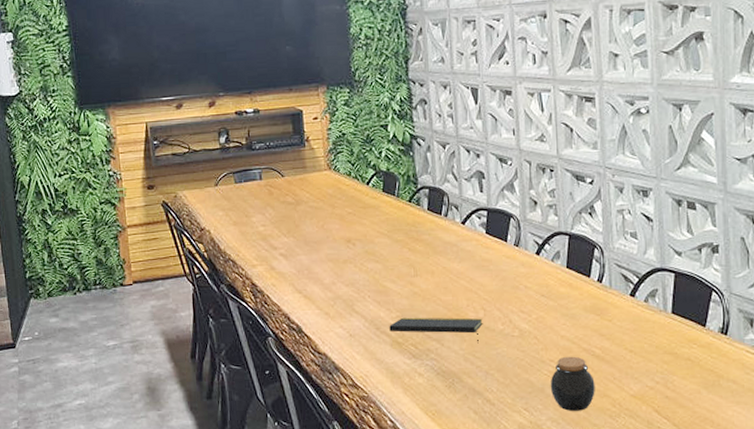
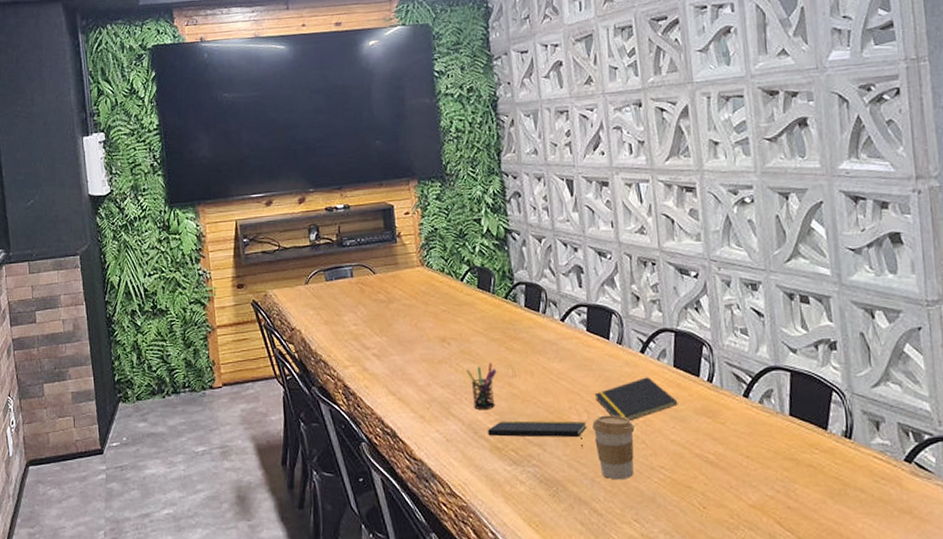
pen holder: none [370,262,399,307] -> present [466,362,497,409]
coffee cup: none [488,312,528,372] -> present [592,415,635,480]
notepad: none [491,277,569,319] -> present [594,377,678,422]
jar: present [550,356,595,411] -> none [661,462,711,523]

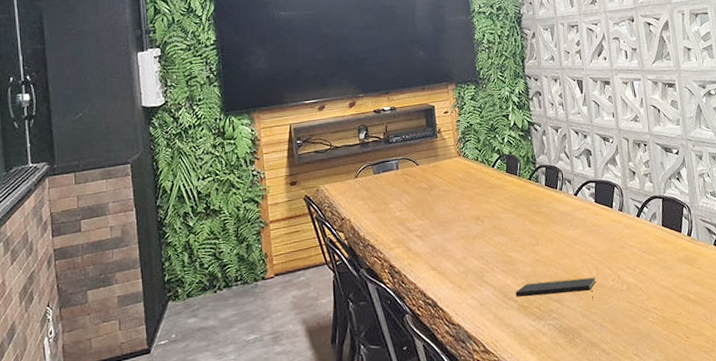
pen holder: present [466,362,497,409] -> none [497,234,523,275]
coffee cup: present [592,415,635,480] -> none [600,269,634,323]
notepad: present [594,377,678,422] -> none [601,236,666,274]

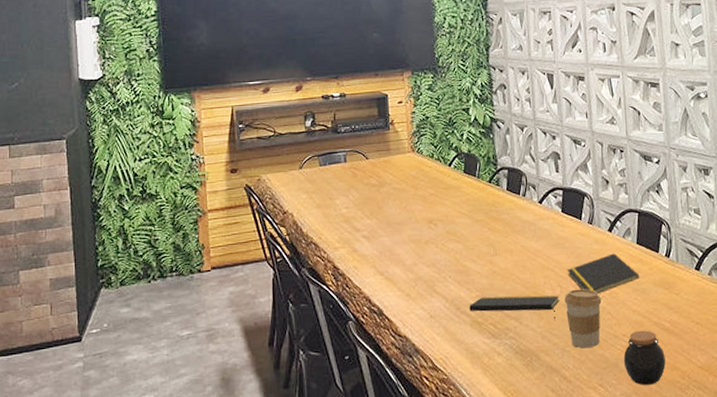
coffee cup: none [600,269,634,323] -> present [564,289,602,349]
notepad: none [601,236,666,274] -> present [567,253,640,294]
jar: none [654,302,692,352] -> present [623,330,666,385]

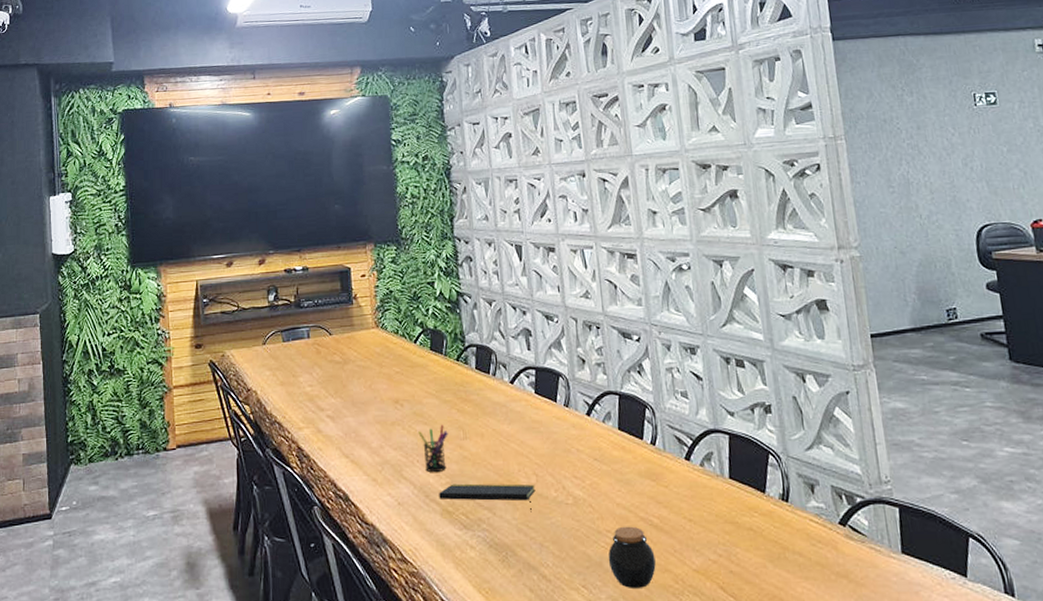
pen holder: none [451,242,479,286] -> present [418,424,448,472]
coffee cup: present [564,289,602,349] -> none [541,478,582,544]
notepad: present [567,253,640,294] -> none [542,439,623,485]

